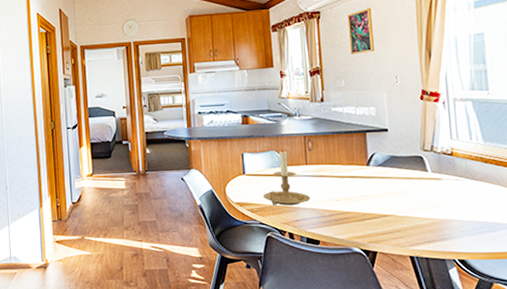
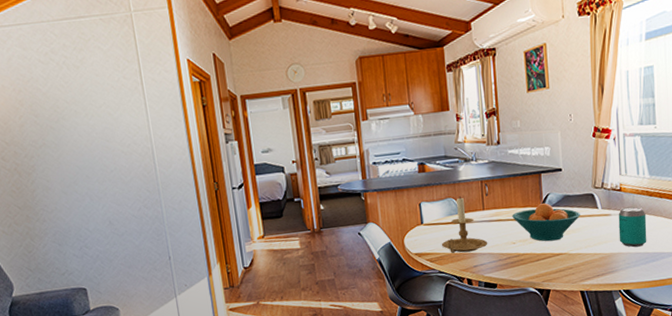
fruit bowl: none [336,162,409,202] -> present [512,203,581,242]
beverage can: none [450,172,483,215] -> present [618,207,647,248]

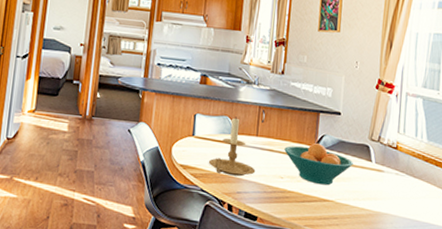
beverage can: present [618,207,647,248] -> none [389,167,420,213]

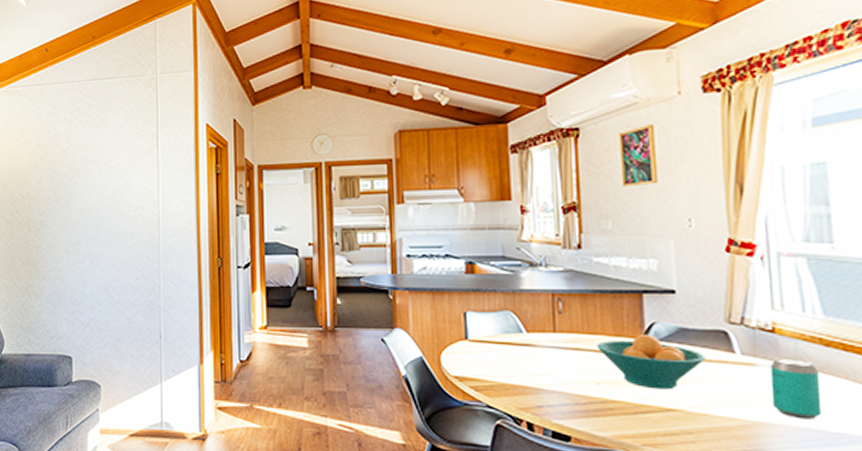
candle holder: present [208,116,256,177] -> none [491,310,560,386]
beverage can: none [389,167,420,213] -> present [770,357,822,420]

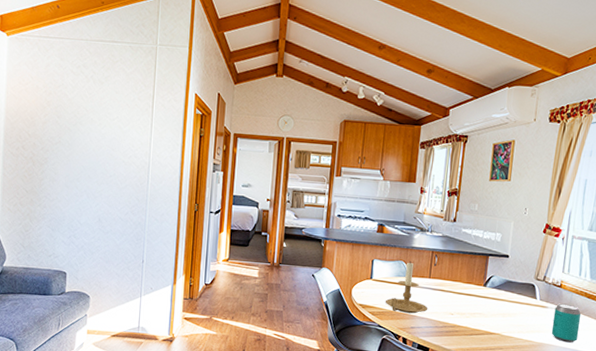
candle holder: none [491,310,560,386] -> present [385,261,428,314]
fruit bowl: present [597,335,706,390] -> none [455,283,519,320]

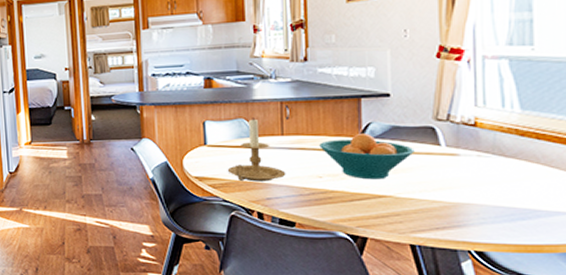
fruit bowl: none [455,283,519,320] -> present [319,134,415,180]
beverage can: present [551,303,581,343] -> none [470,147,514,199]

